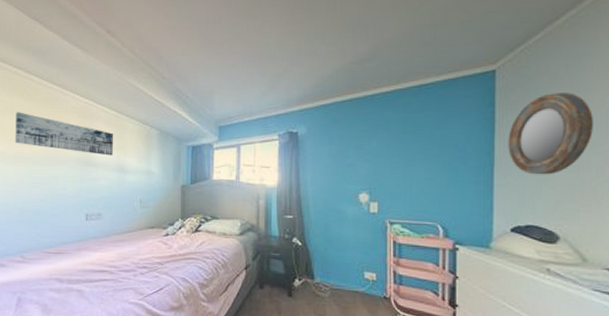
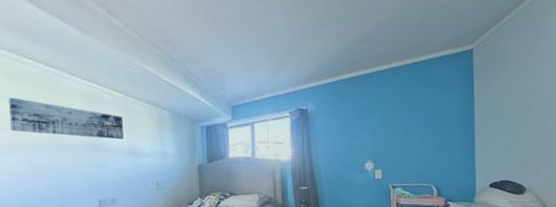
home mirror: present [508,93,593,175] -> none [485,68,548,138]

